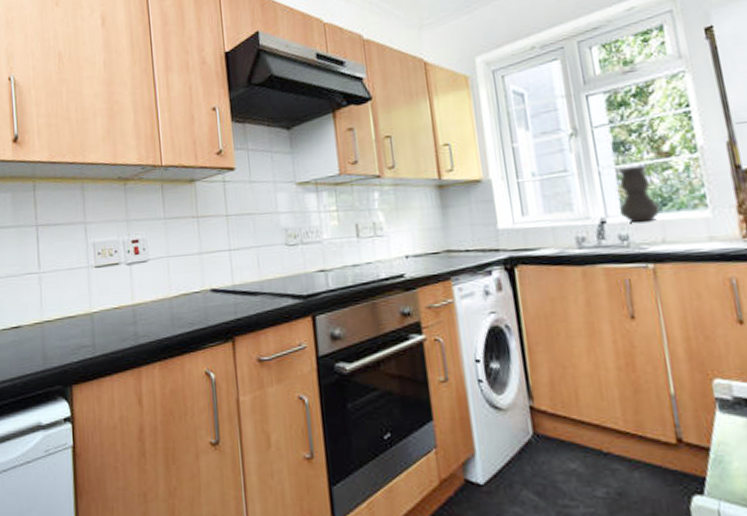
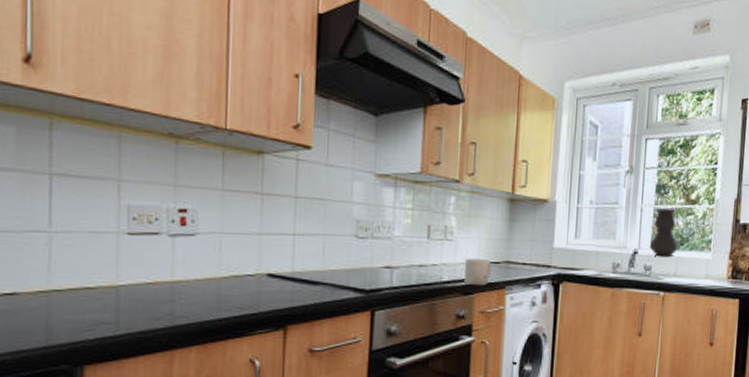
mug: none [401,250,433,280] -> present [464,258,492,286]

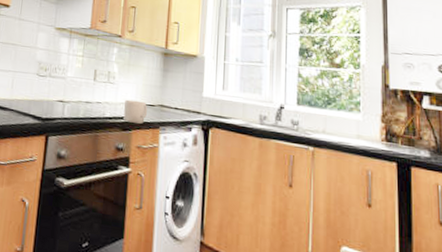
vase: present [650,207,679,258] -> none [296,68,326,115]

